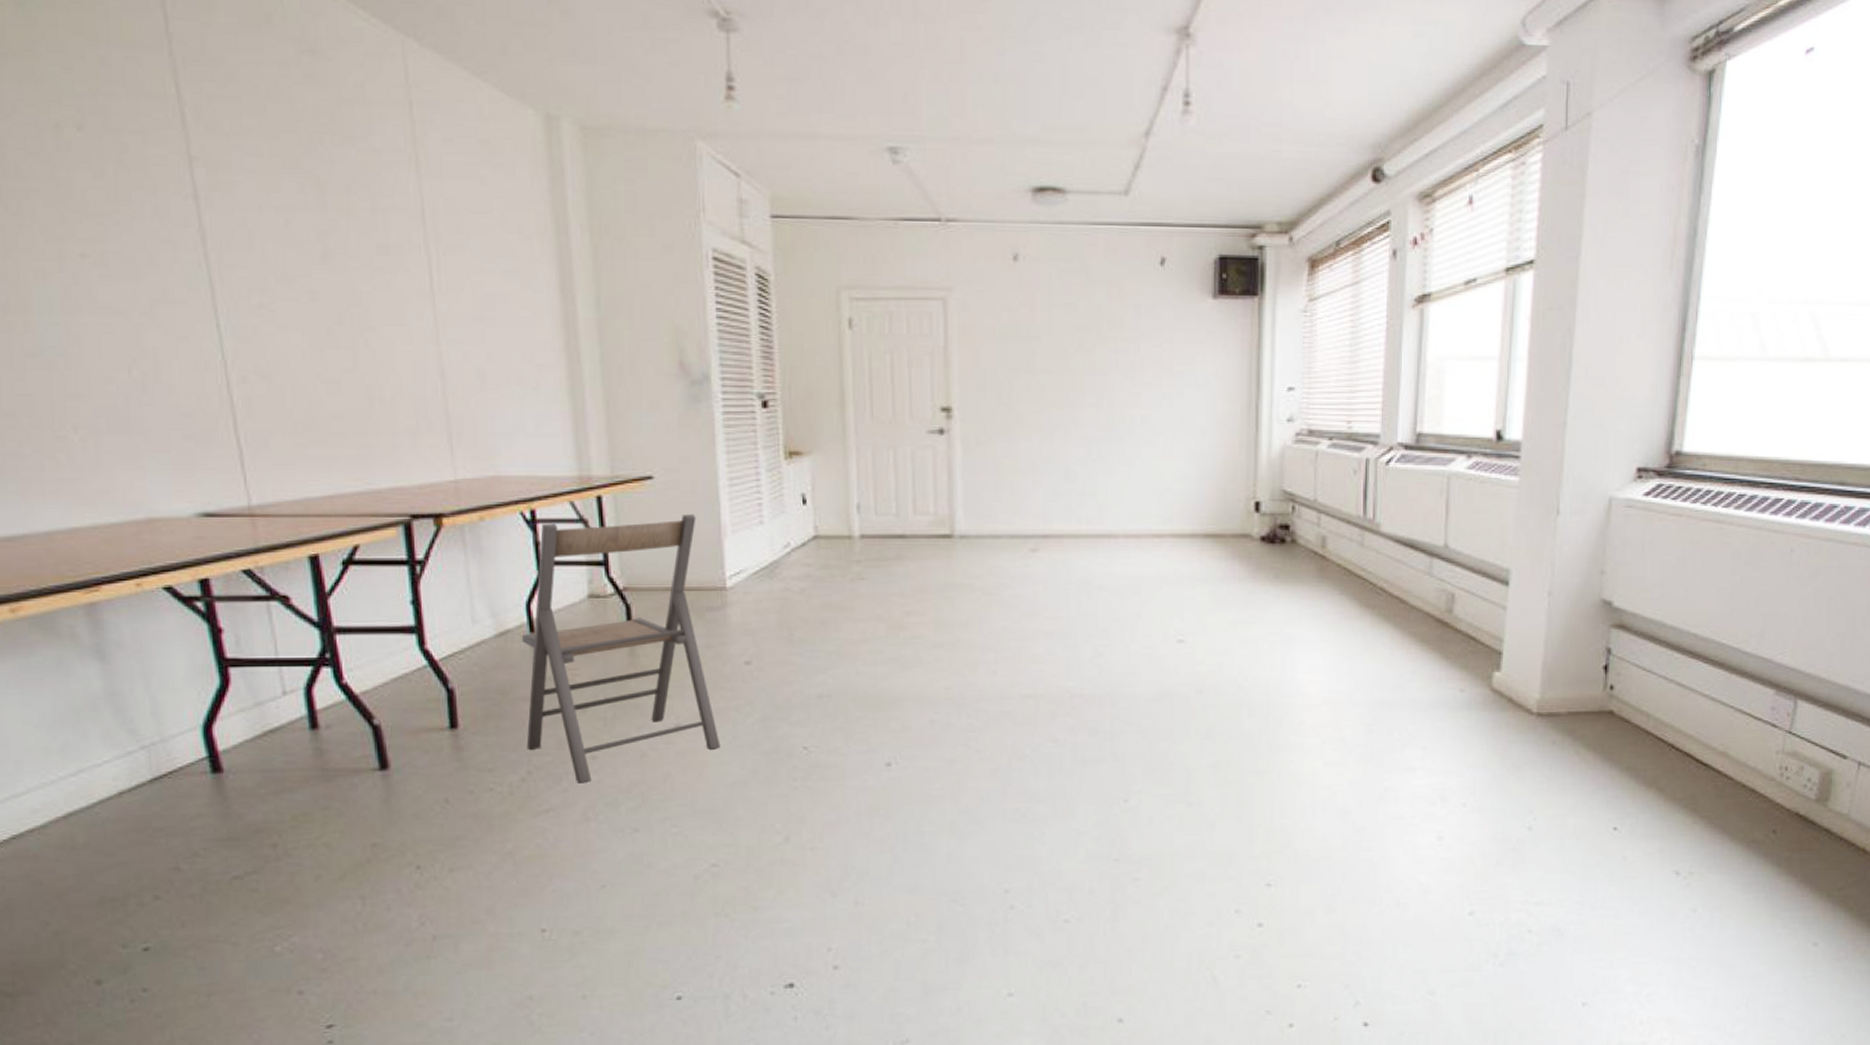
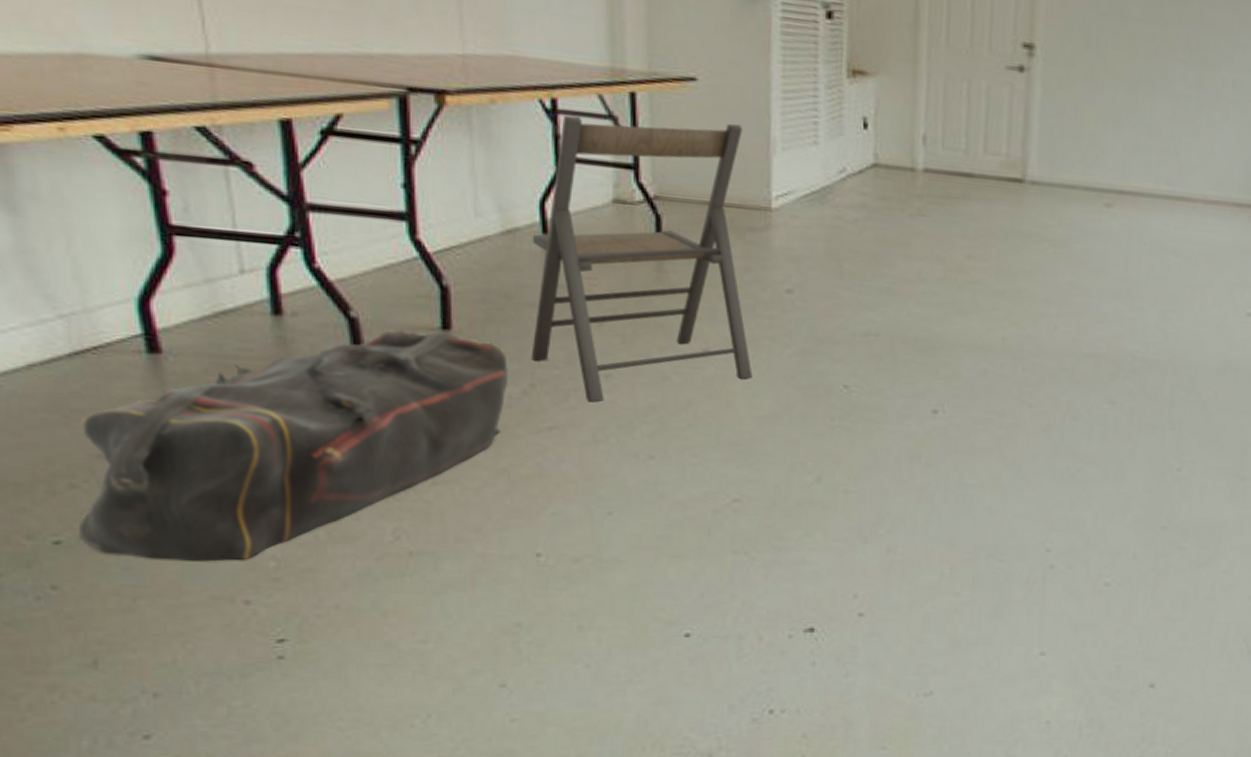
duffel bag: none [161,730,508,959] -> present [77,329,508,562]

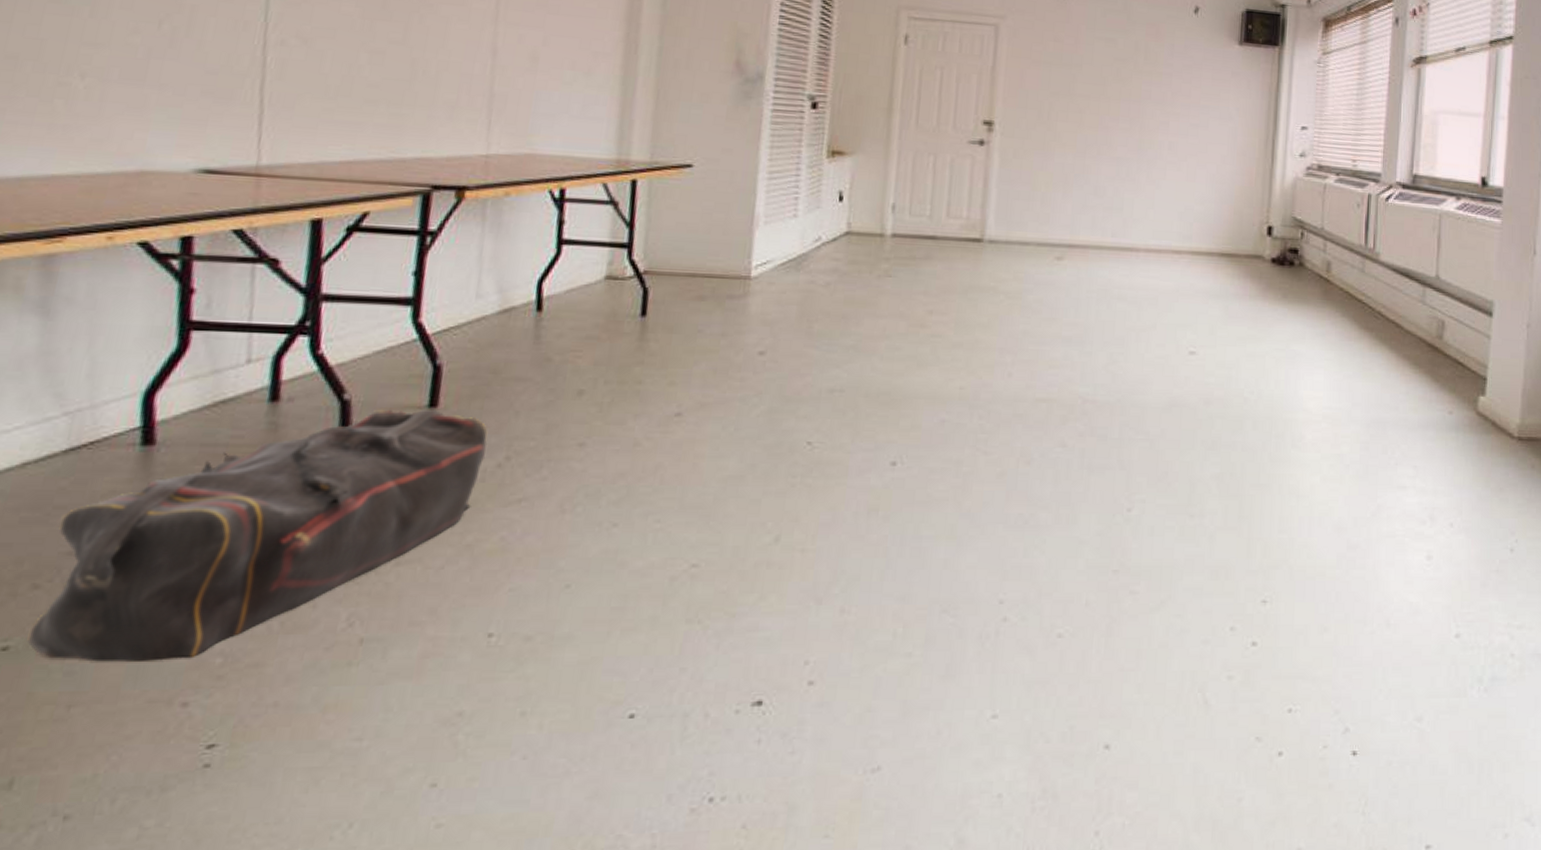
folding chair: present [531,115,753,402] -> none [509,203,730,472]

